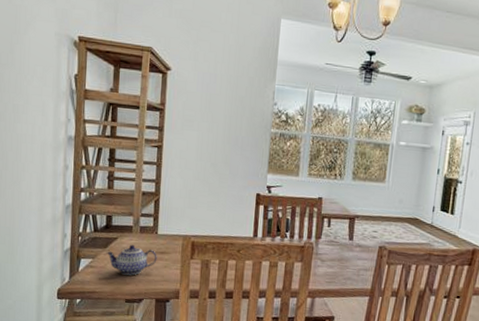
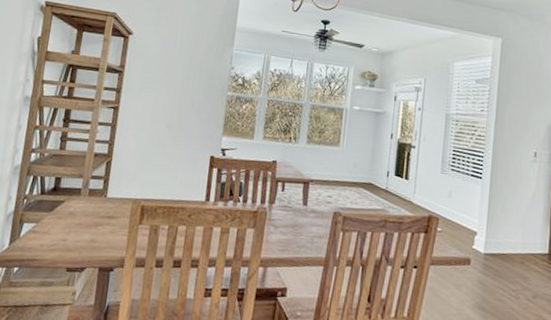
teapot: present [106,244,157,276] -> none [51,208,105,242]

